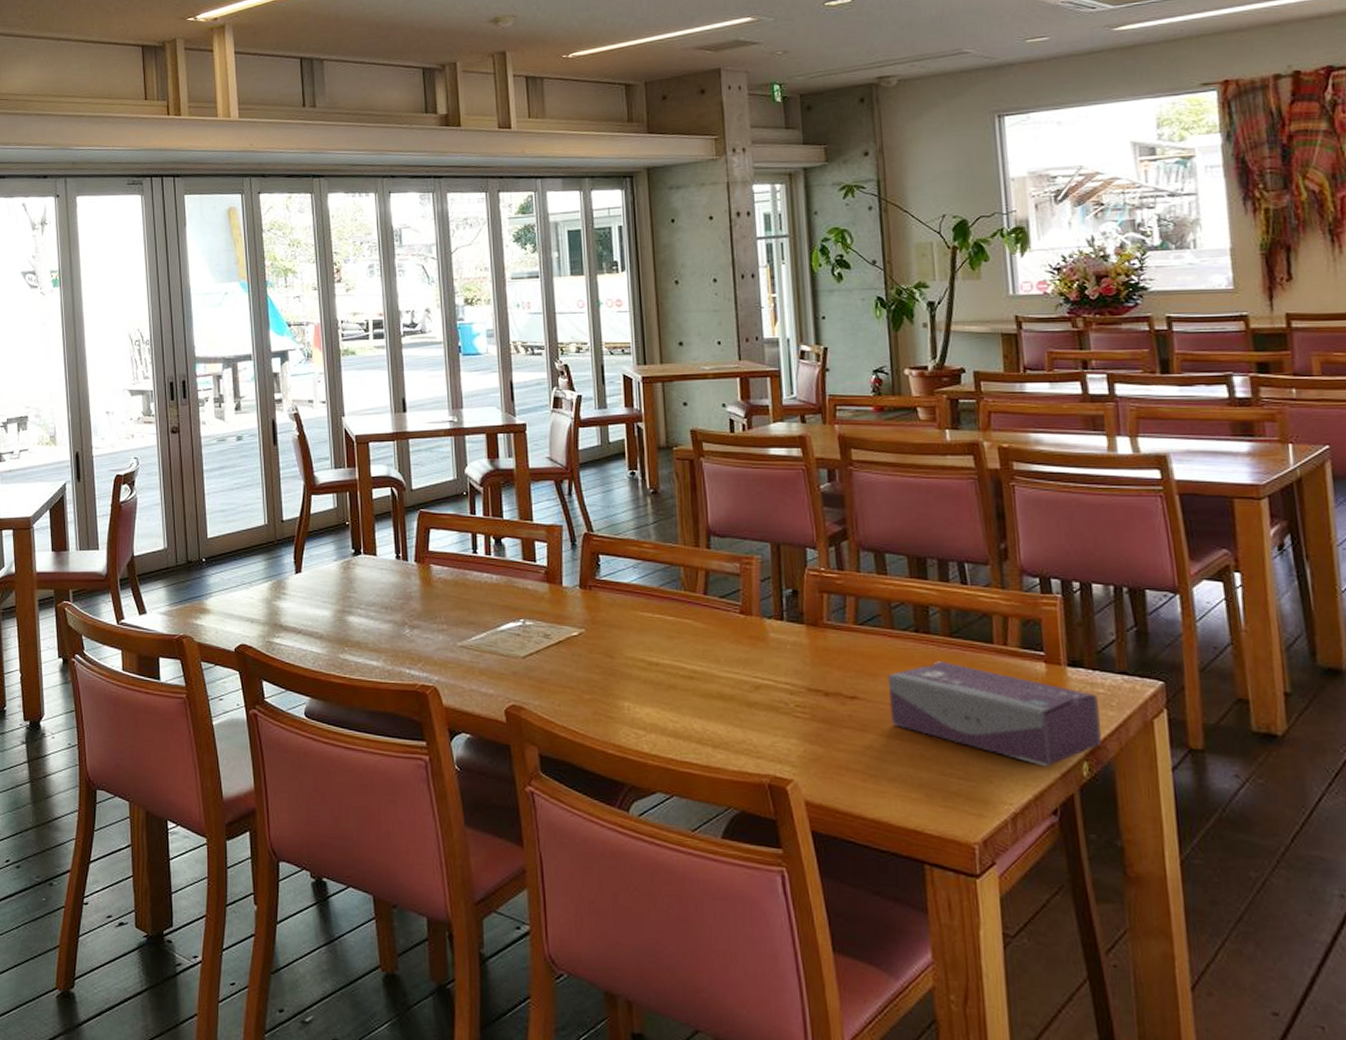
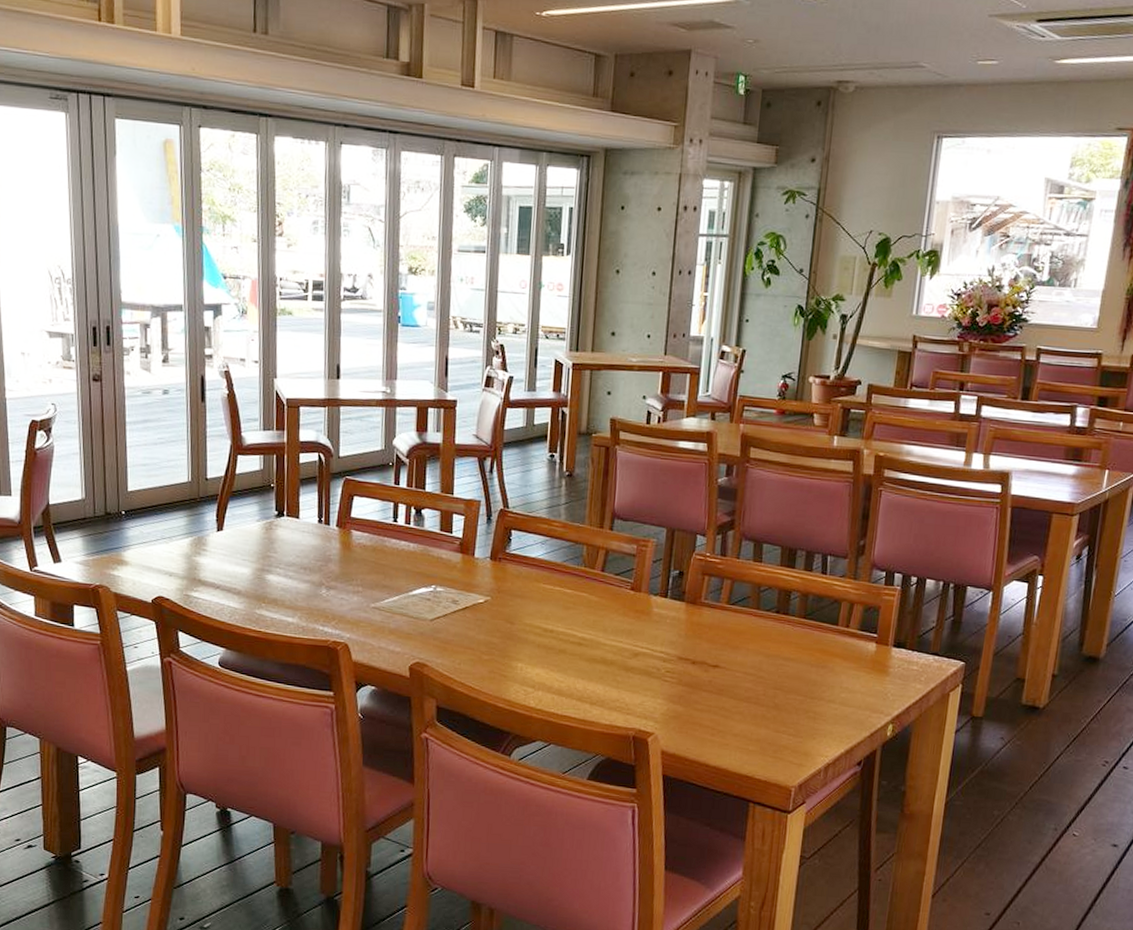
tissue box: present [888,661,1102,767] -> none [744,638,911,727]

